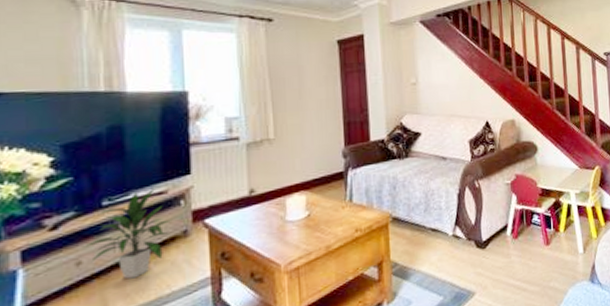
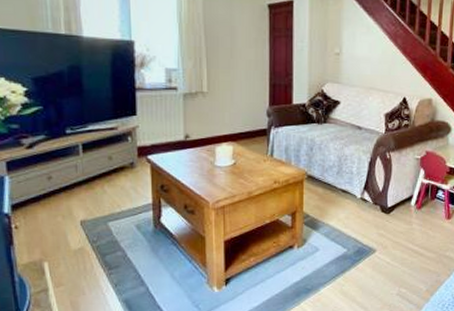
indoor plant: present [82,189,171,279] -> none [52,125,120,196]

